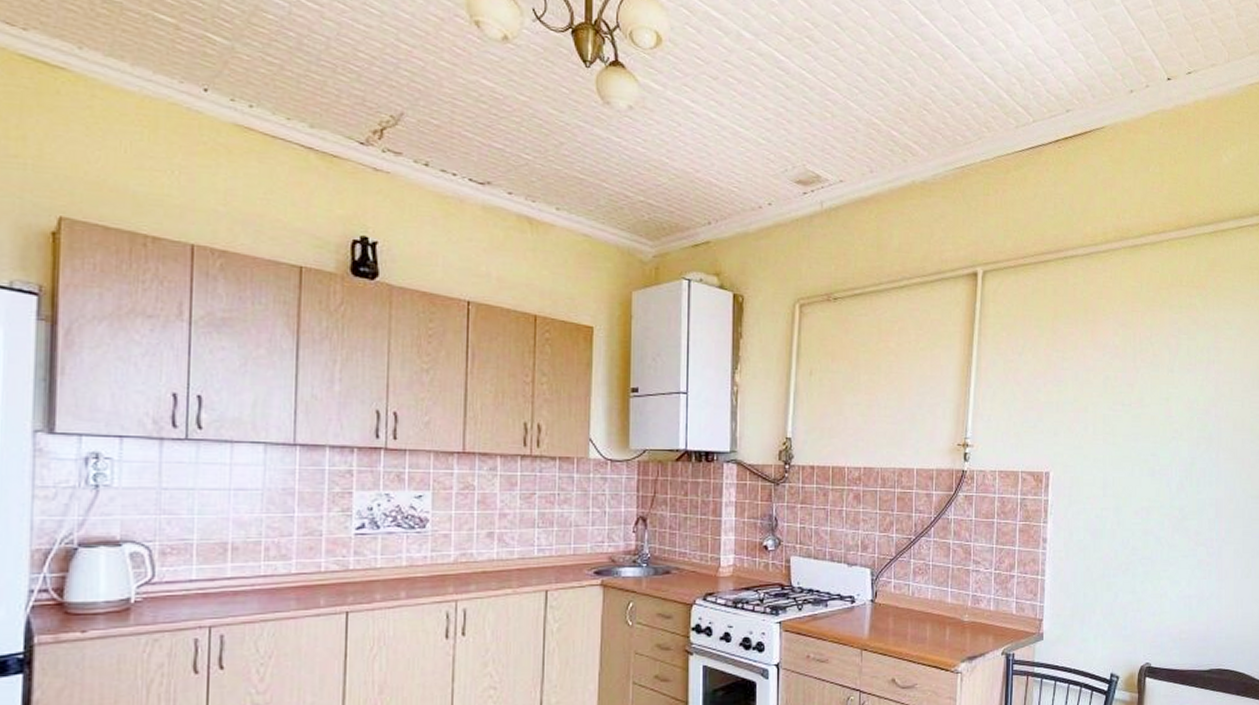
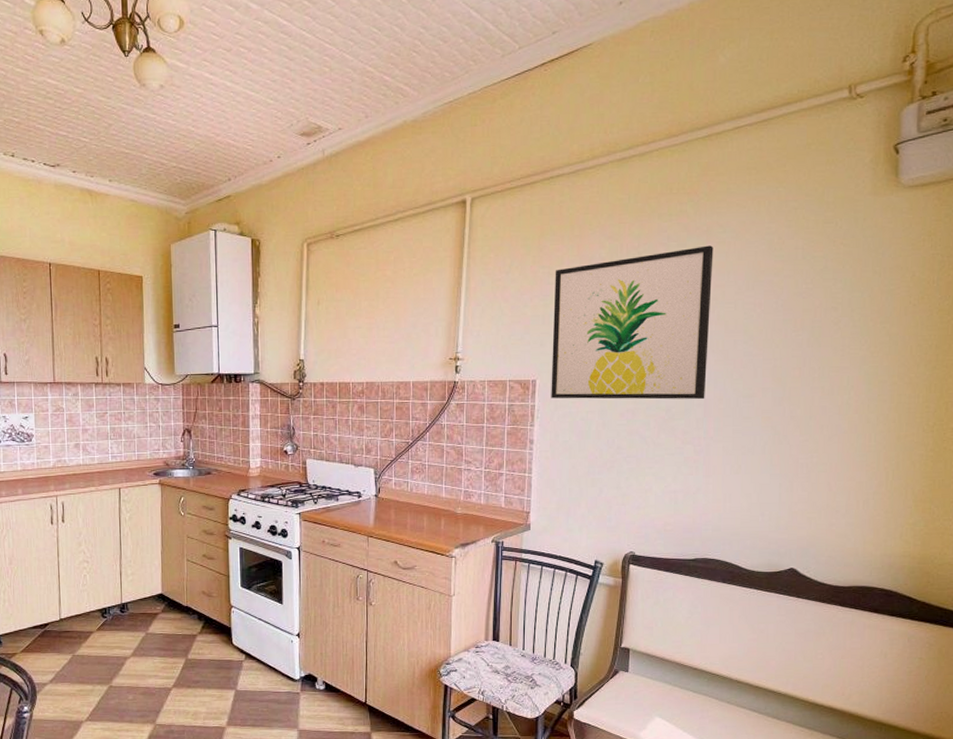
wall art: none [1065,341,1221,499] -> present [551,245,714,400]

